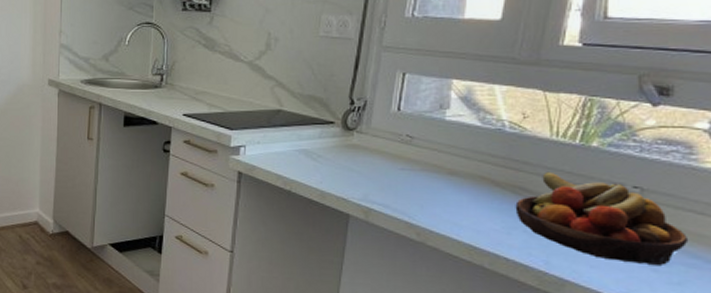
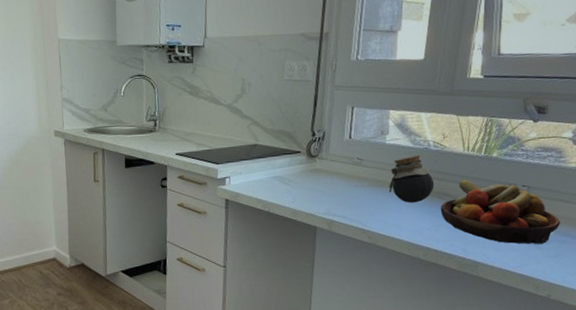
jar: none [447,137,509,197] -> present [389,155,434,203]

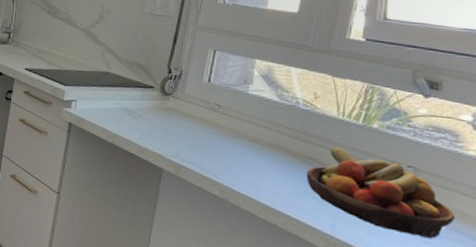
jar: present [389,155,434,203] -> none [248,111,301,163]

